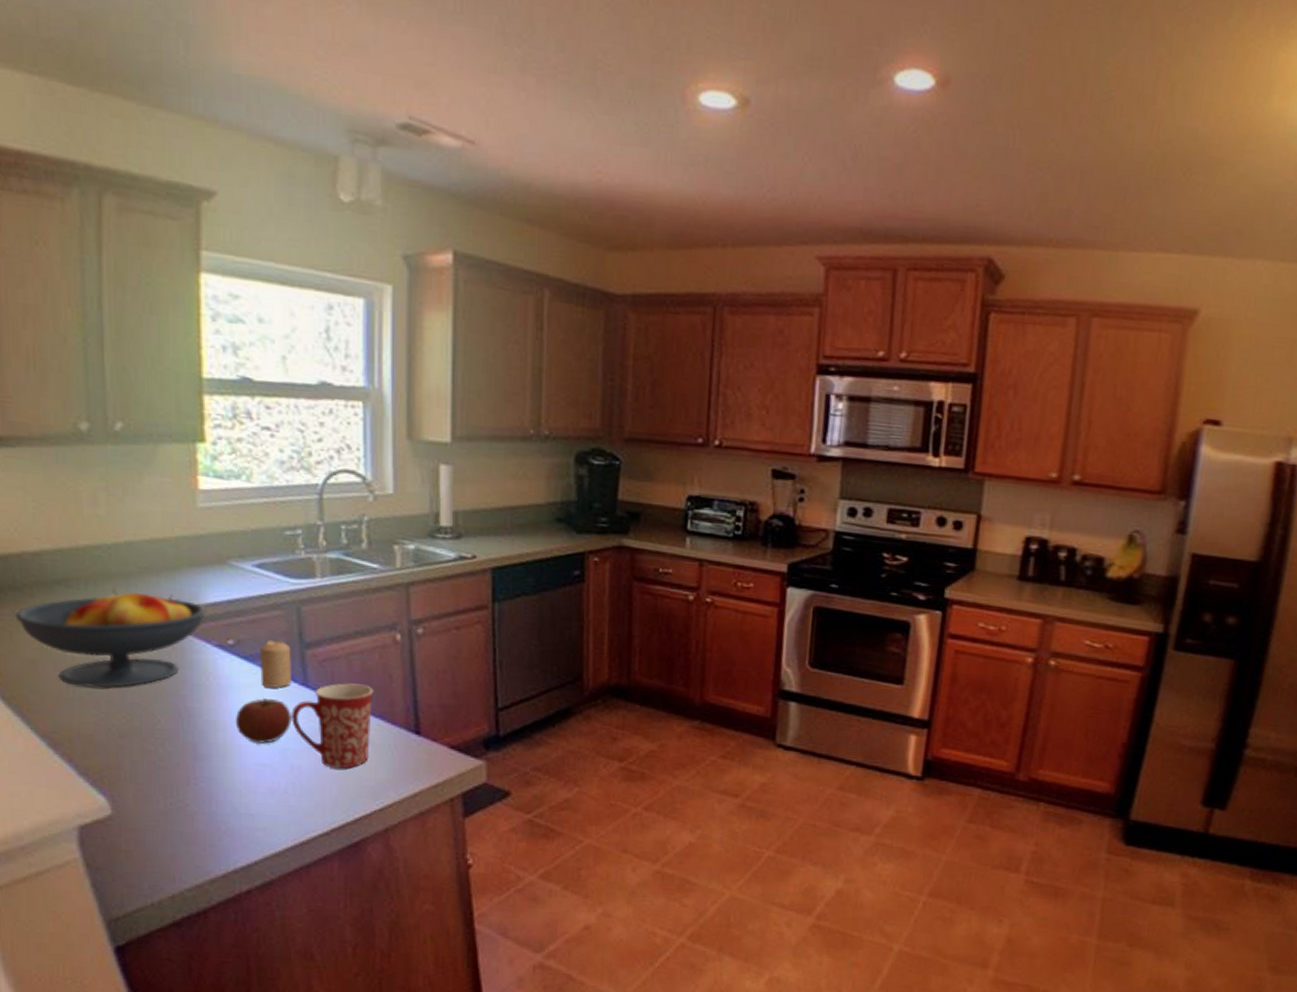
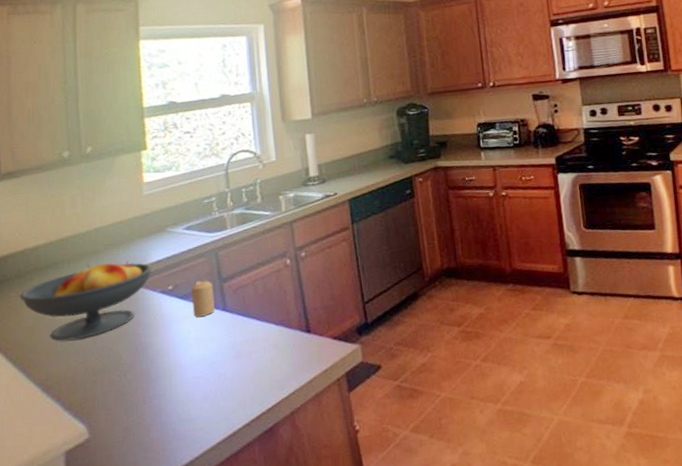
apple: present [235,698,291,744] -> none [176,325,217,361]
mug: present [291,683,374,769] -> none [216,302,275,371]

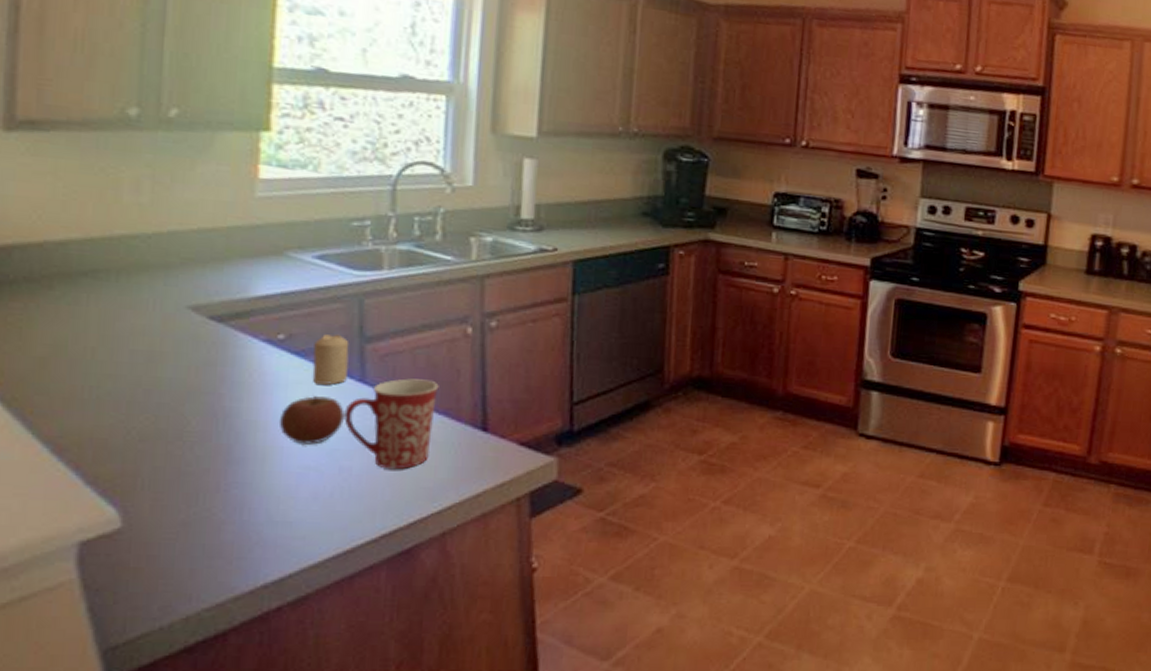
fruit bowl: present [19,260,152,341] -> none [27,280,256,388]
apple: none [176,325,217,361] -> present [278,396,345,444]
mug: none [216,302,275,371] -> present [344,378,439,470]

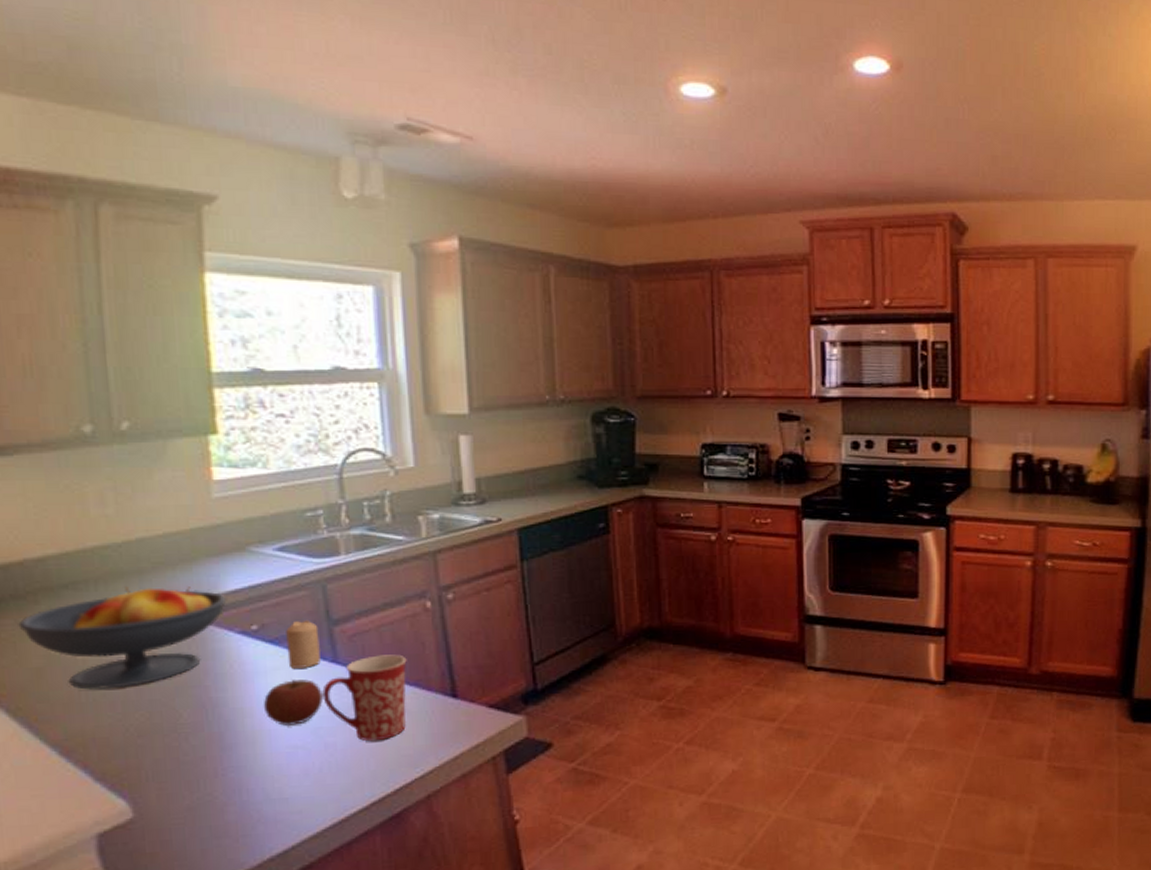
fruit bowl: none [27,280,256,388] -> present [18,587,227,690]

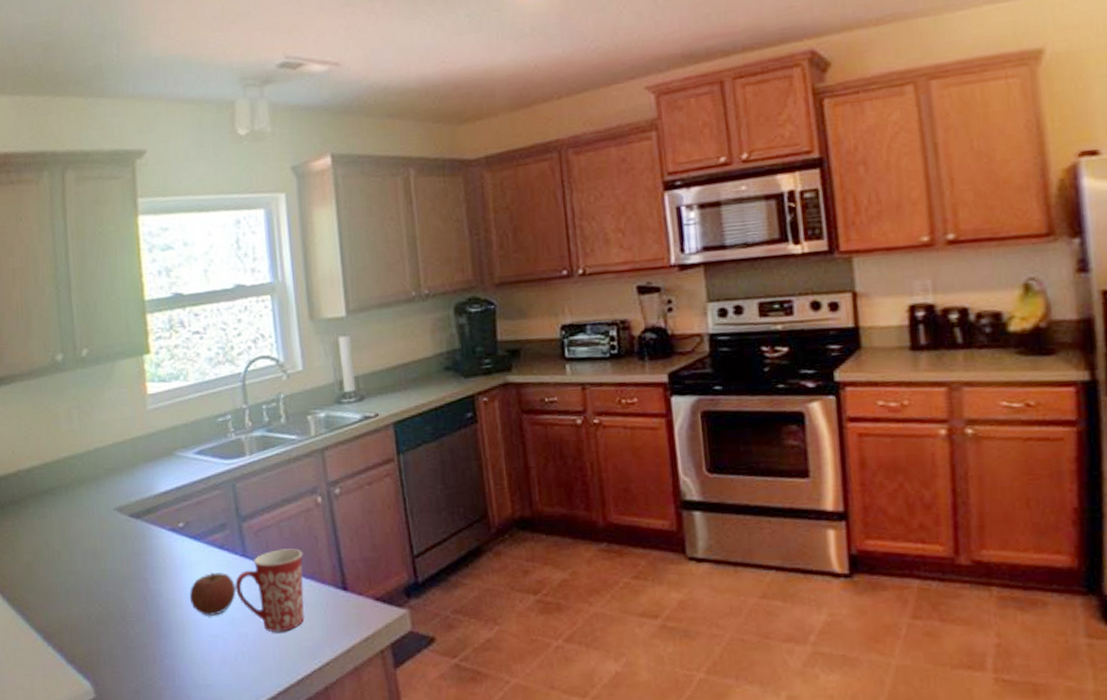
fruit bowl: present [18,587,227,690] -> none [15,489,160,582]
candle: present [286,619,321,669] -> none [205,516,233,562]

